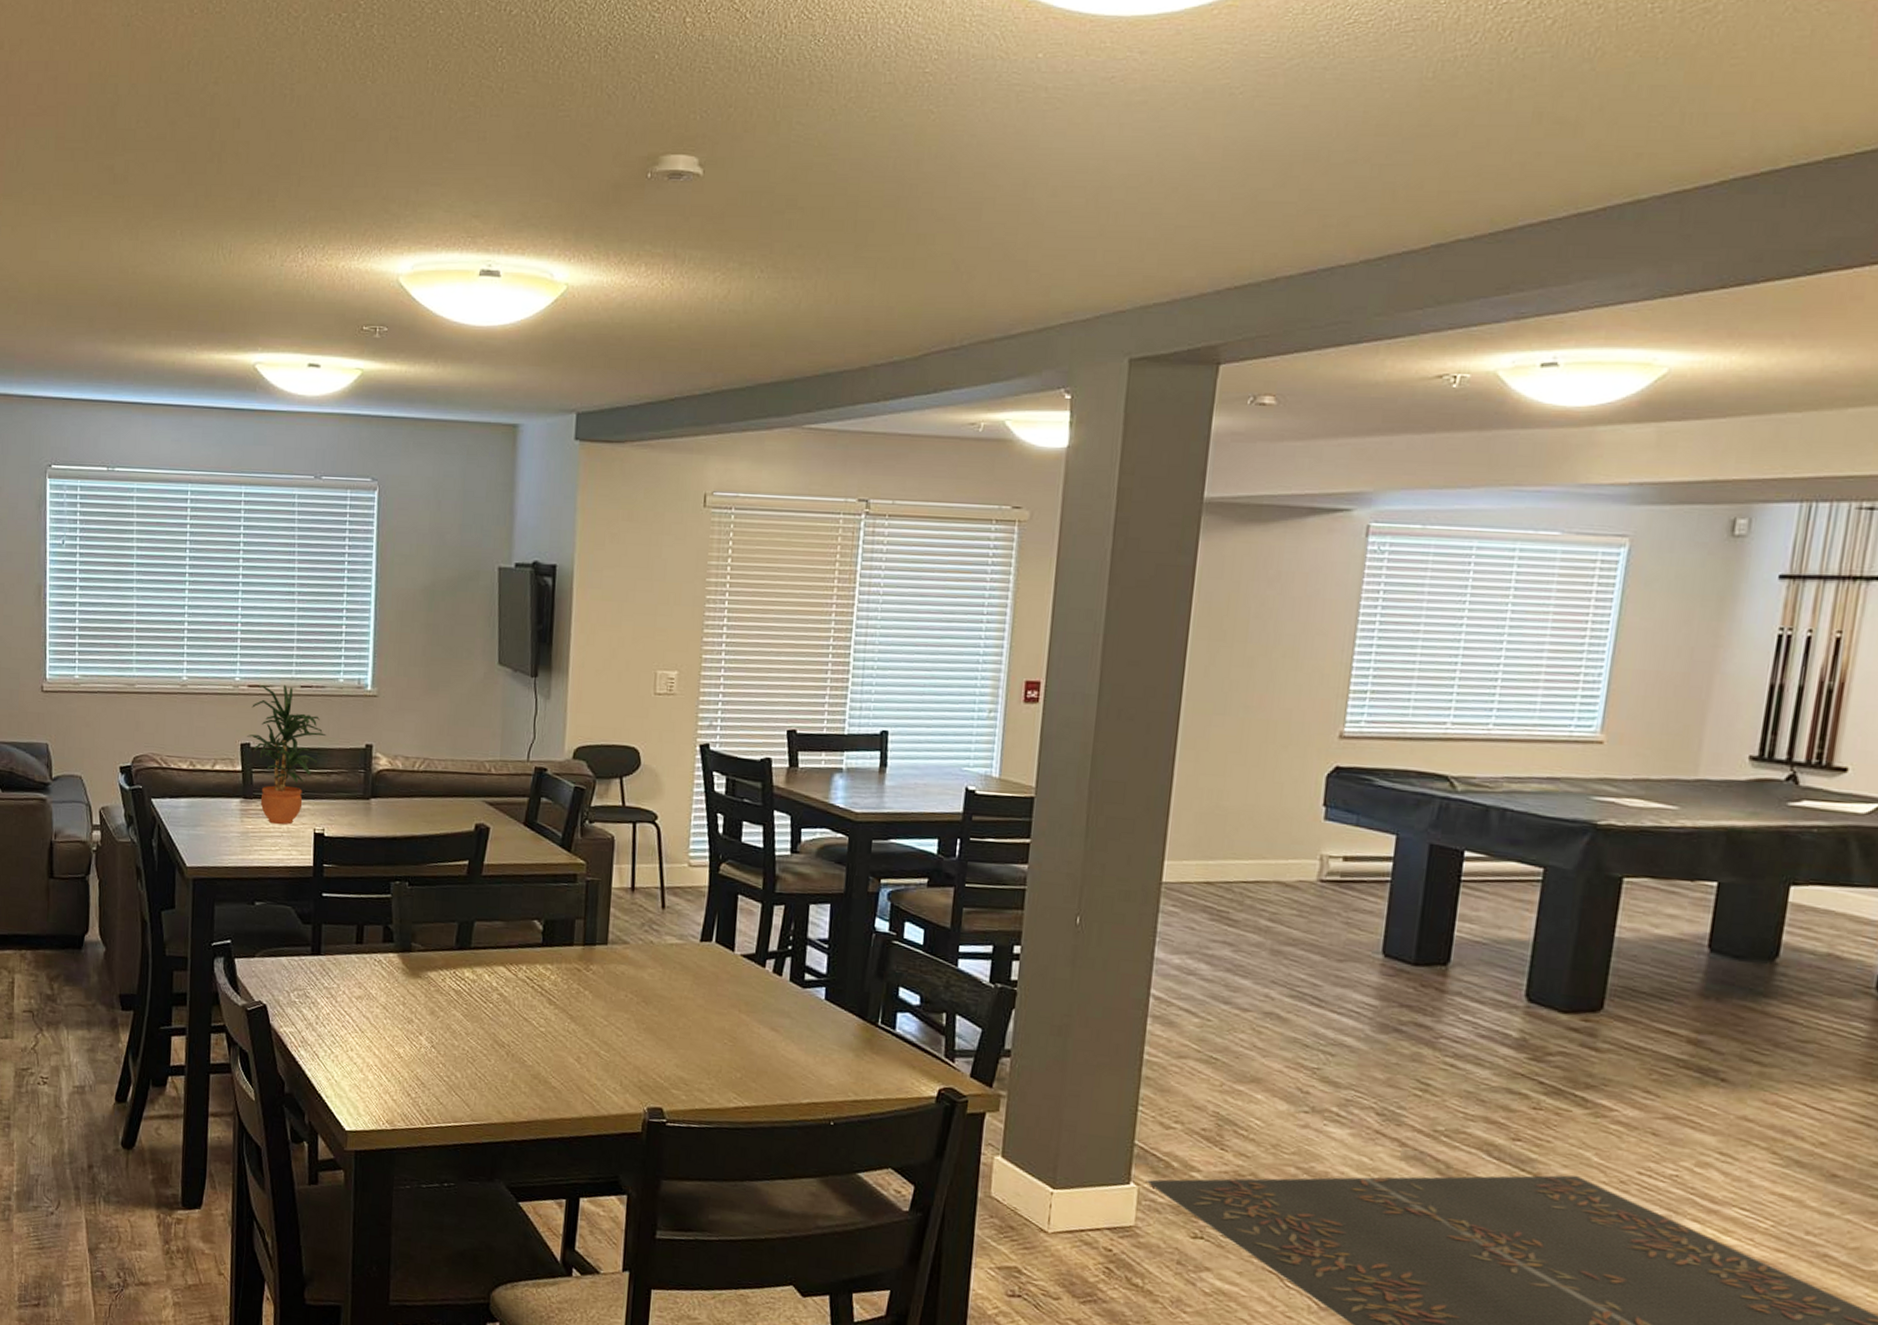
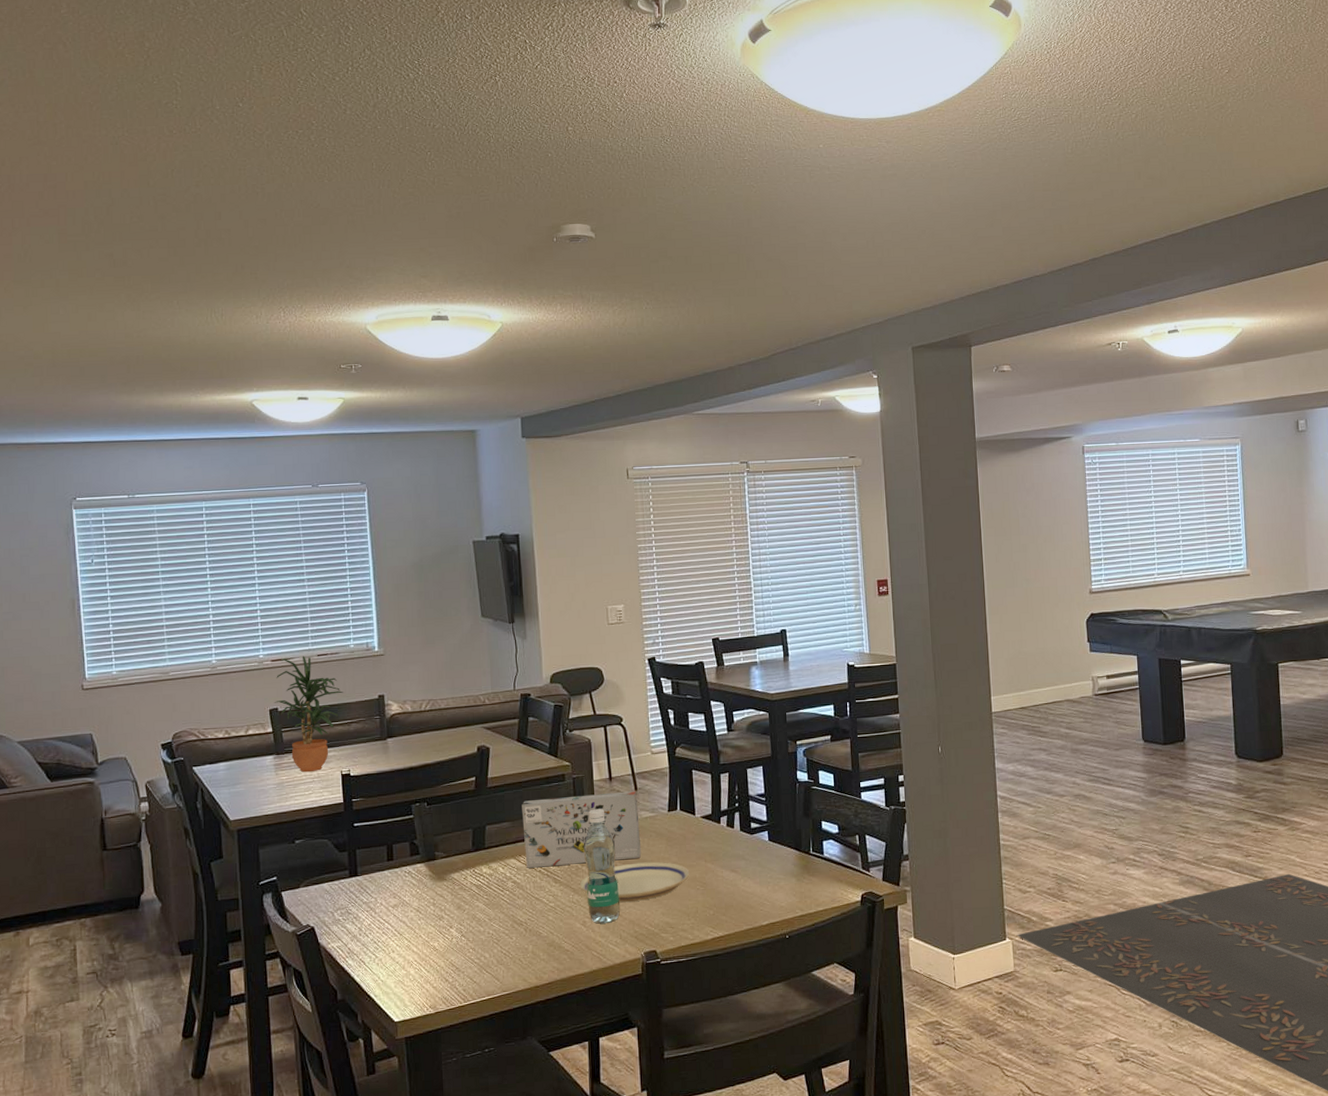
toy set box: none [517,899,664,993] -> present [522,791,642,868]
plate: none [579,997,718,1045] -> present [580,861,690,902]
bottle: none [585,923,629,1065] -> present [583,808,621,924]

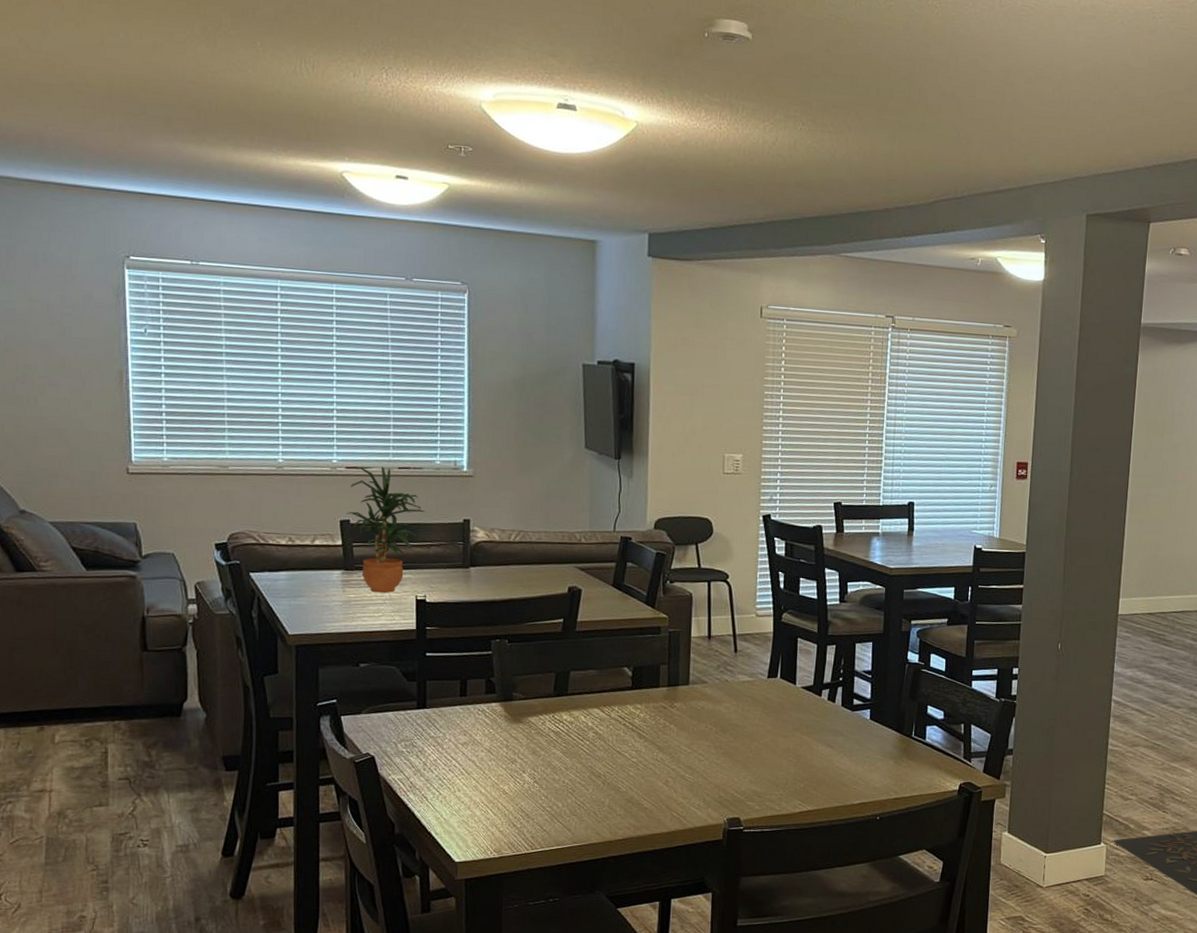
toy set box: present [522,791,642,868] -> none [610,650,736,723]
plate: present [580,861,690,902] -> none [666,726,784,766]
bottle: present [583,808,621,924] -> none [672,666,708,785]

